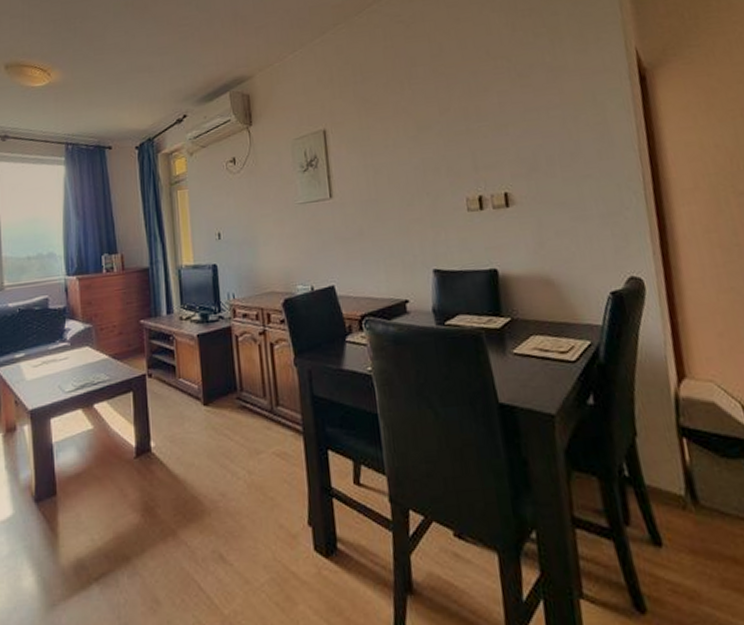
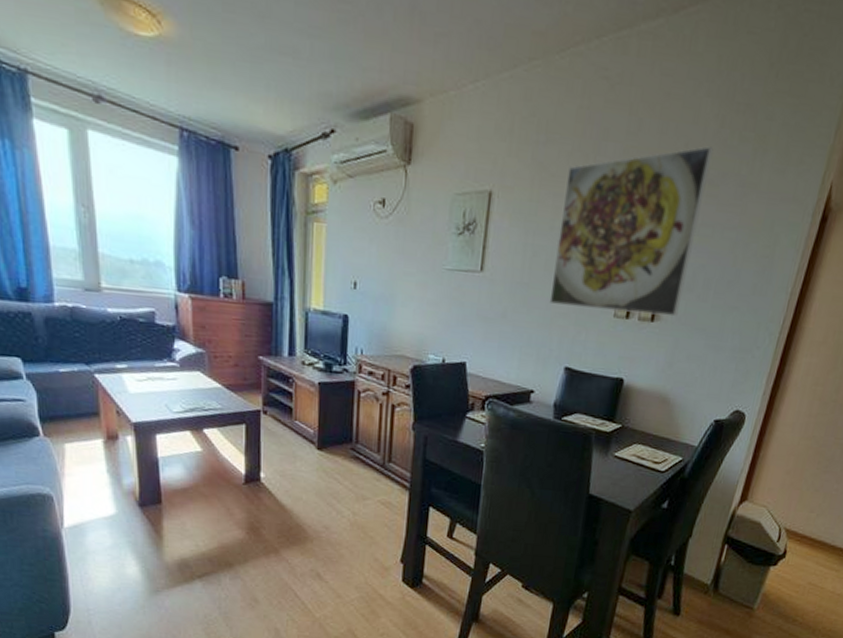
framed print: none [388,48,531,212] -> present [549,146,714,317]

